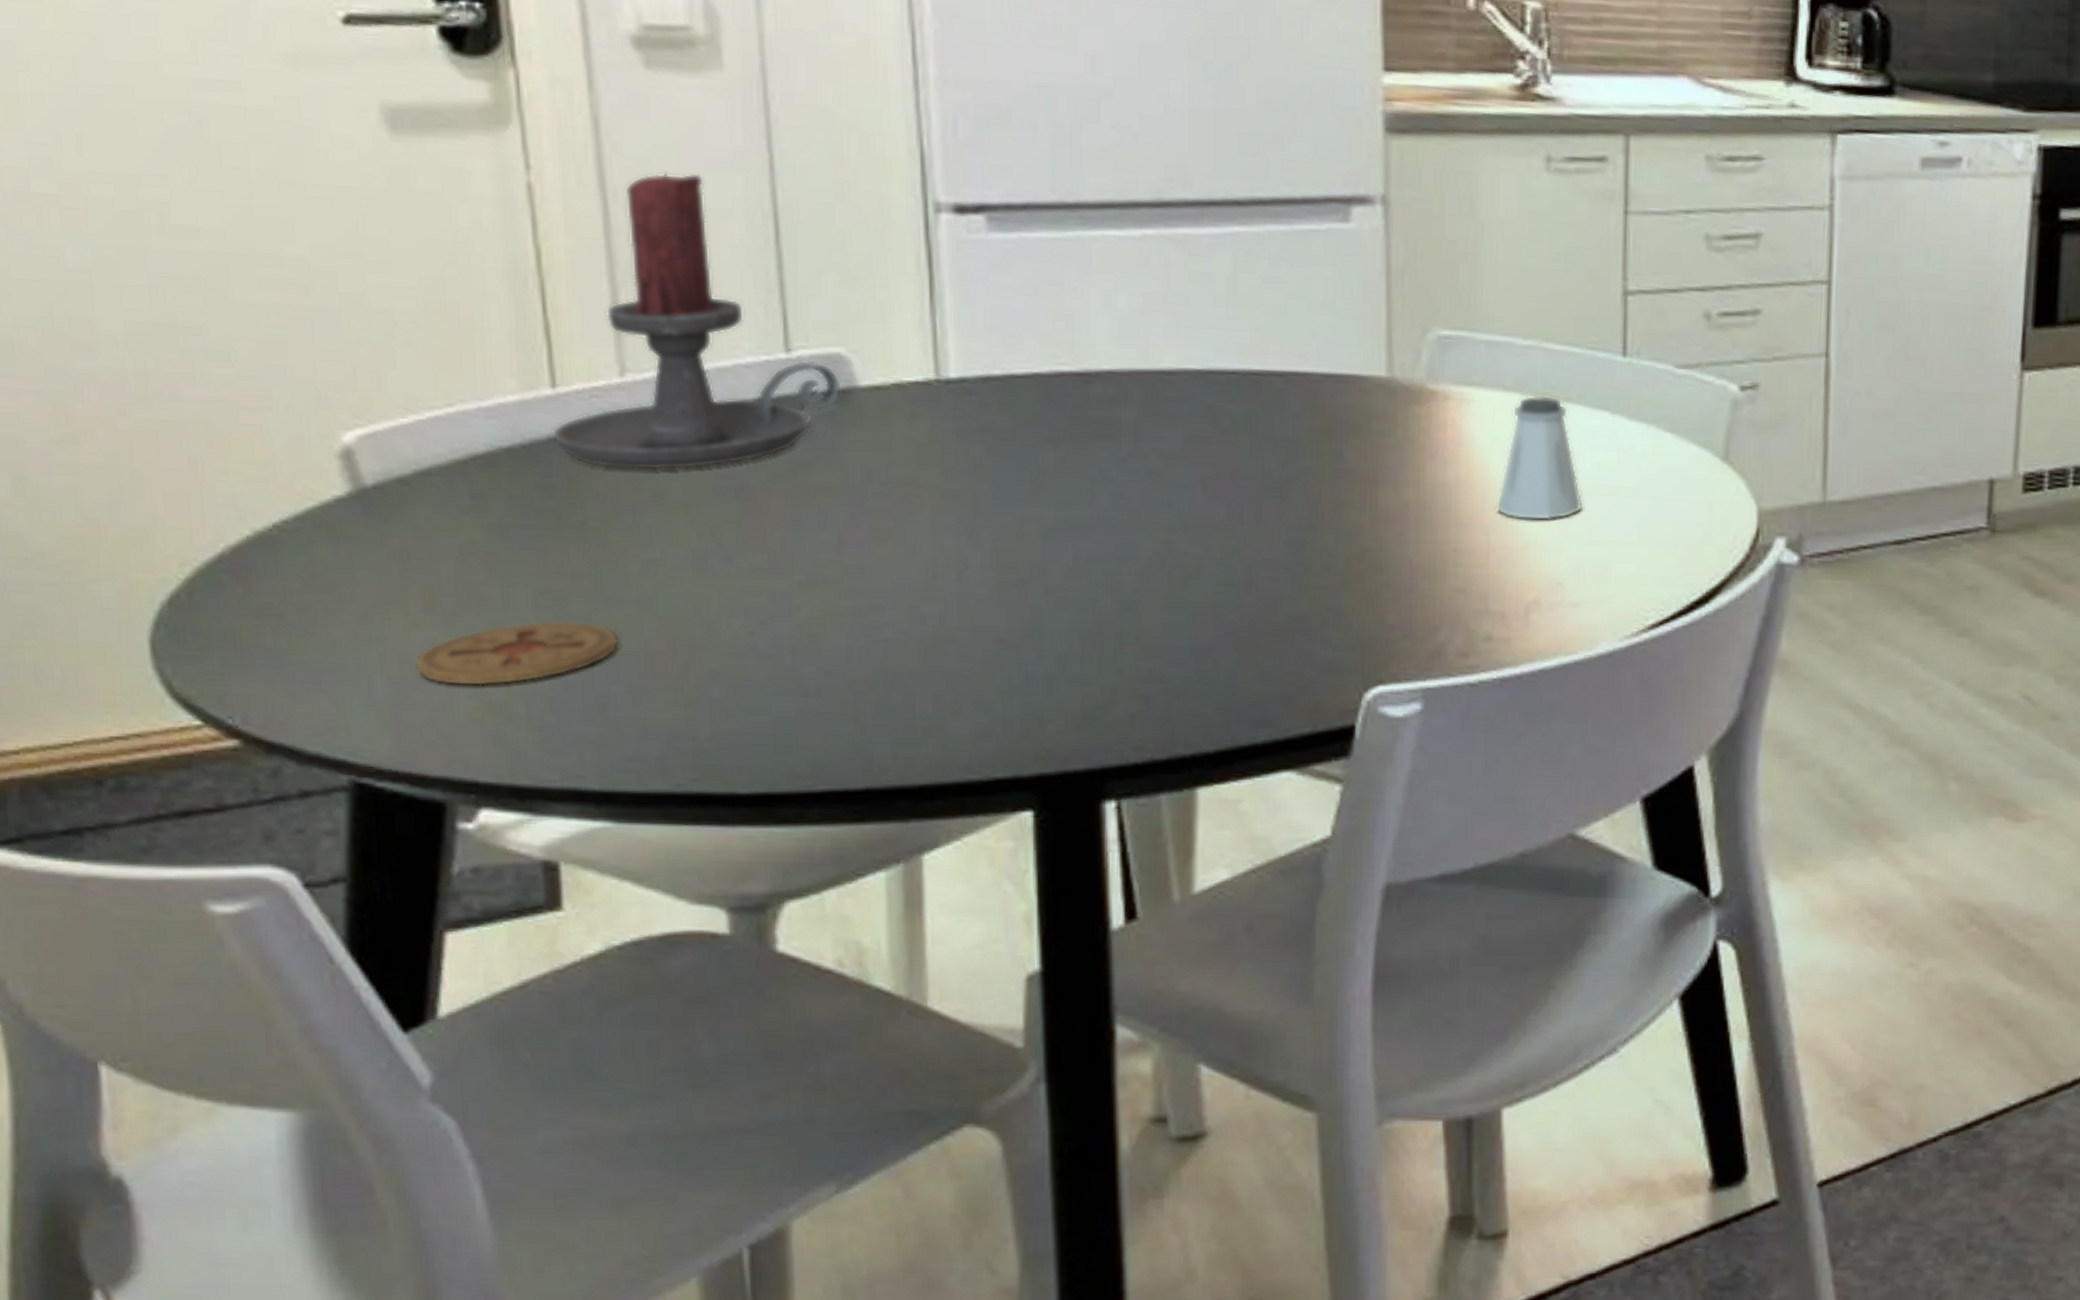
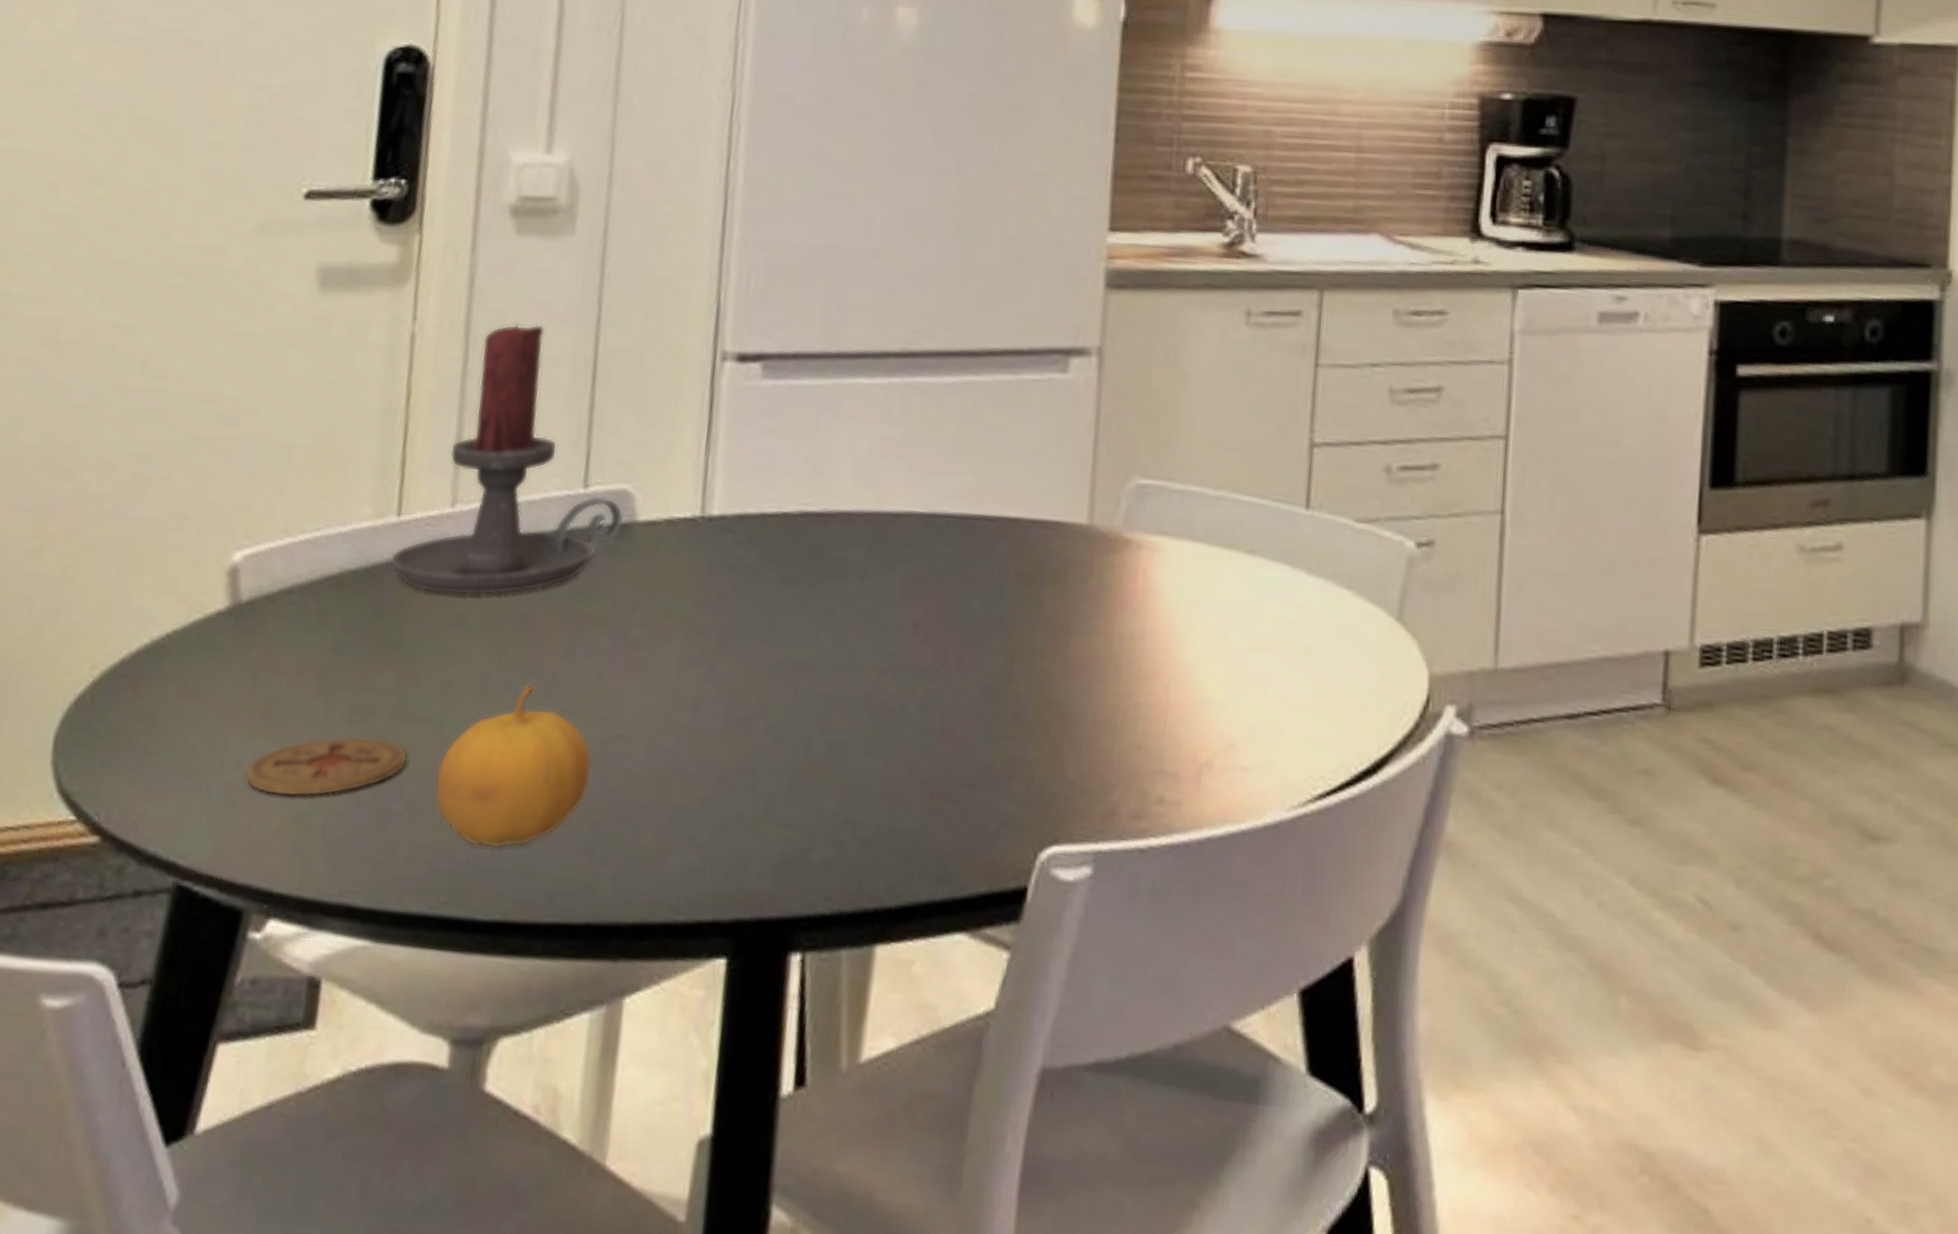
fruit: none [658,558,848,724] -> present [435,683,592,849]
saltshaker: present [1497,395,1583,521] -> none [1178,546,1260,678]

